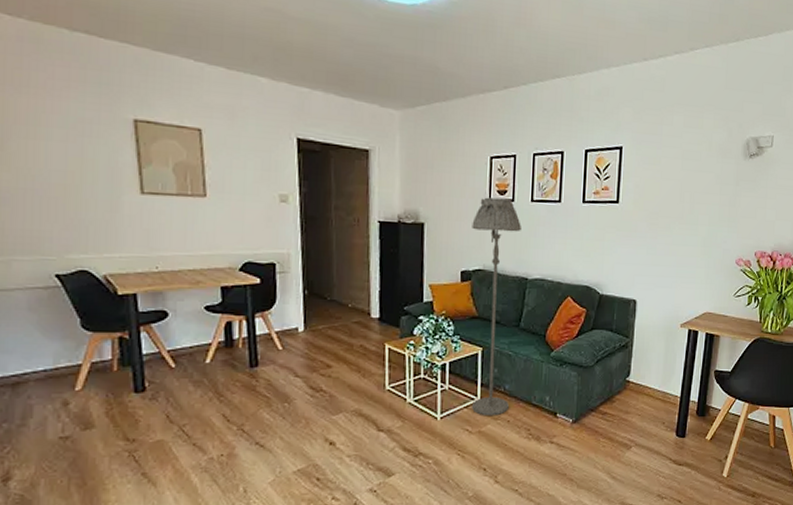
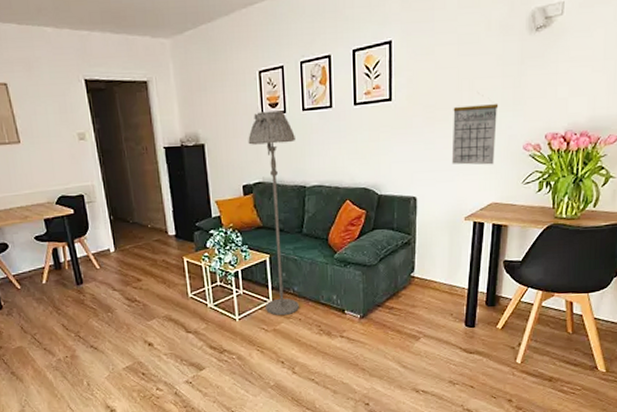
calendar: none [671,209,716,276] -> present [451,95,499,165]

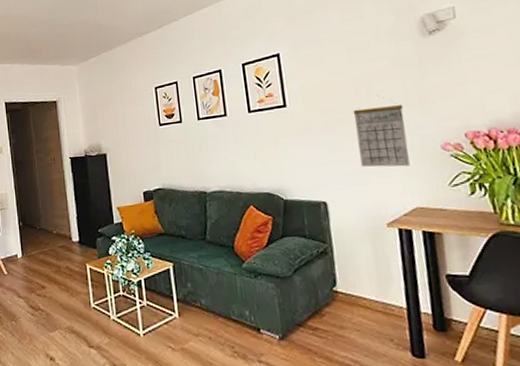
floor lamp: present [248,110,299,316] -> none [147,121,208,333]

